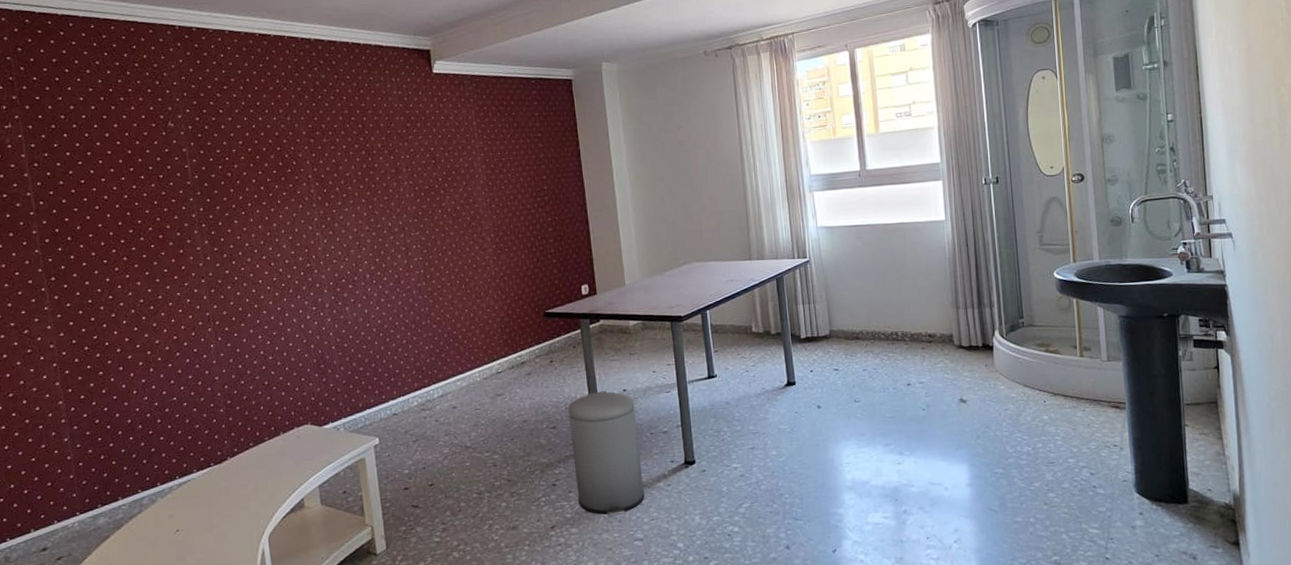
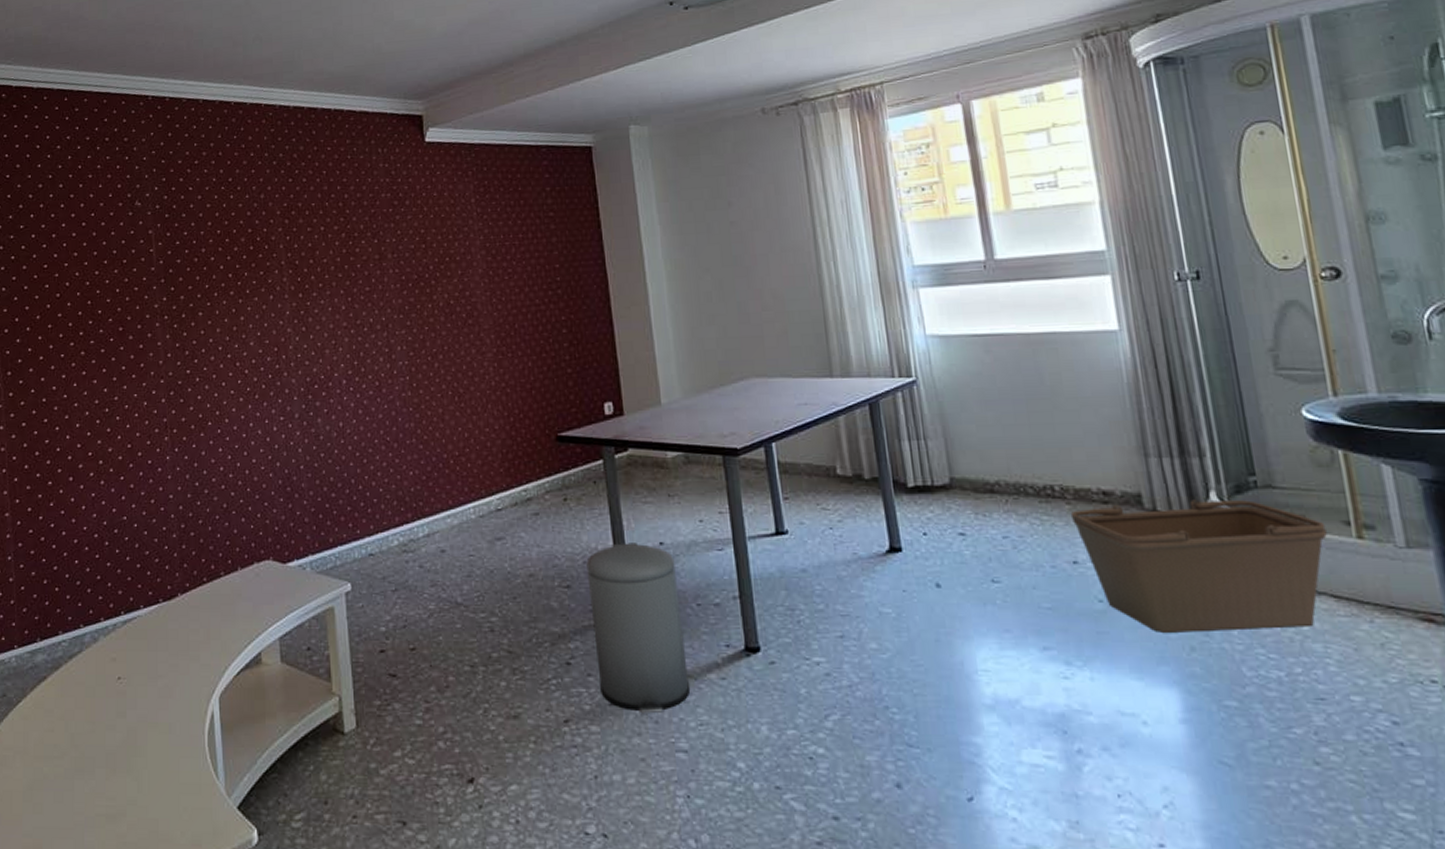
bicycle basket: none [907,335,1063,428] -> present [1070,499,1327,633]

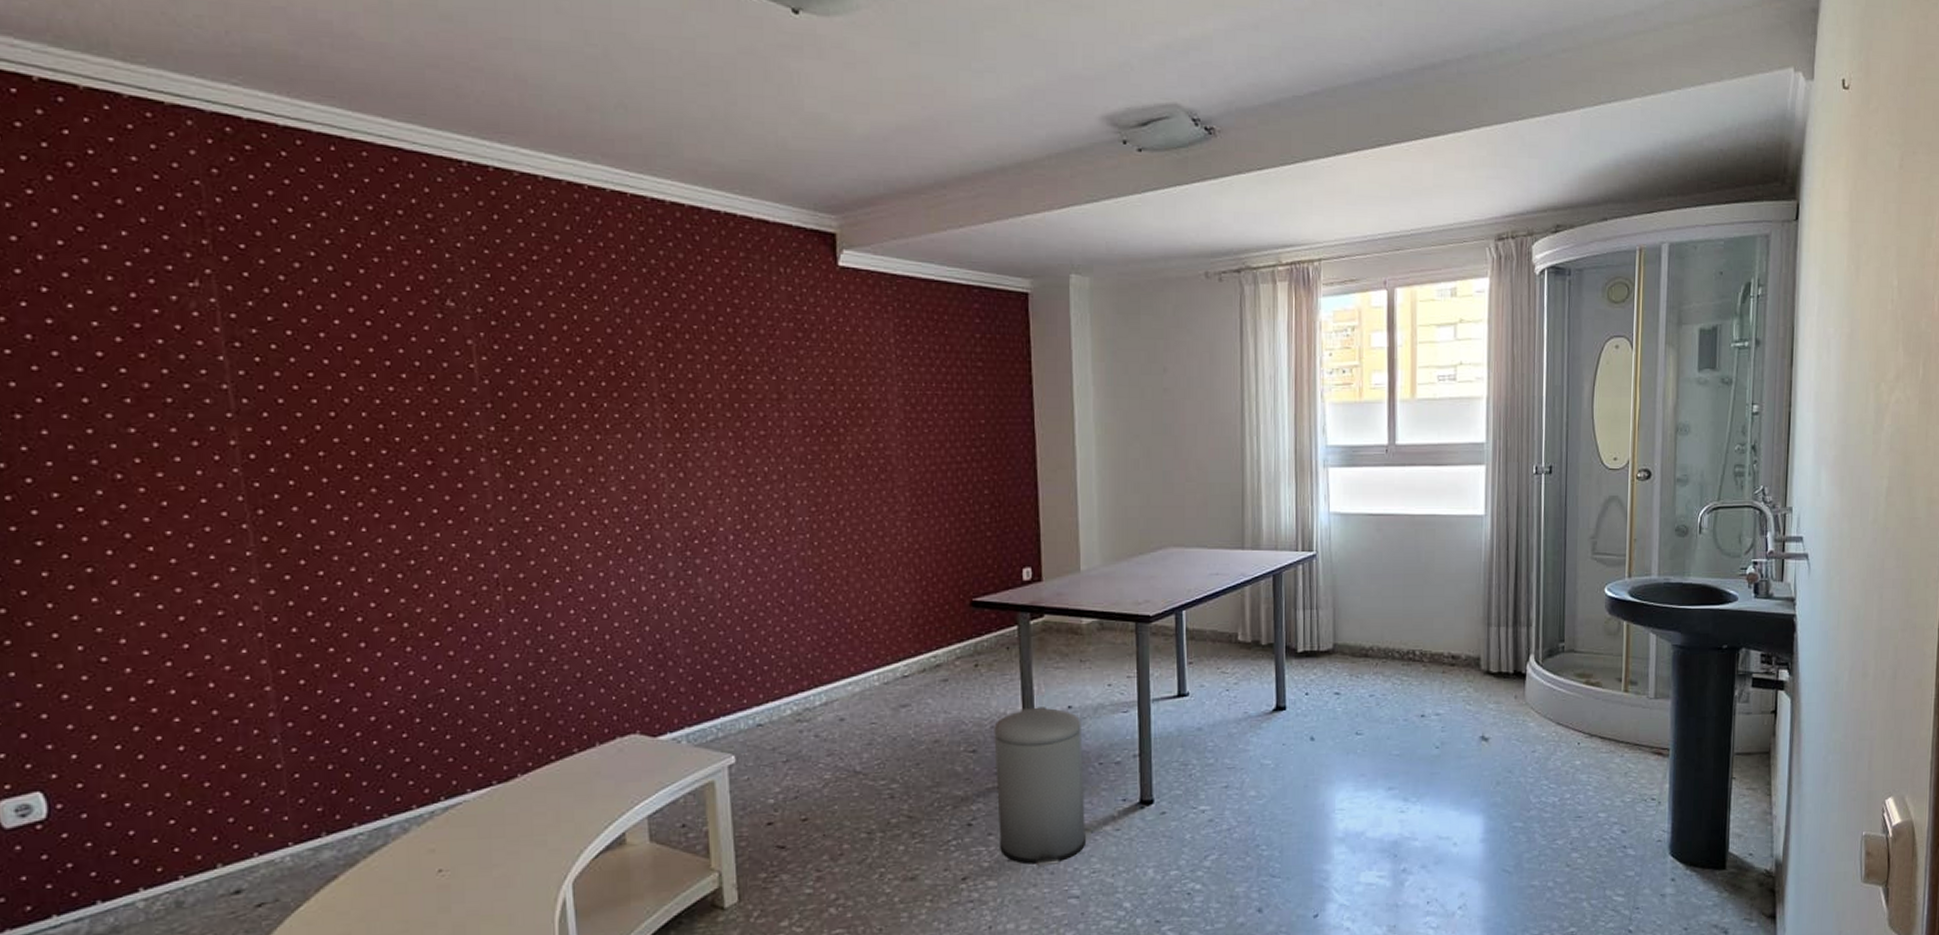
bicycle basket: present [1070,499,1327,633] -> none [1424,662,1605,771]

